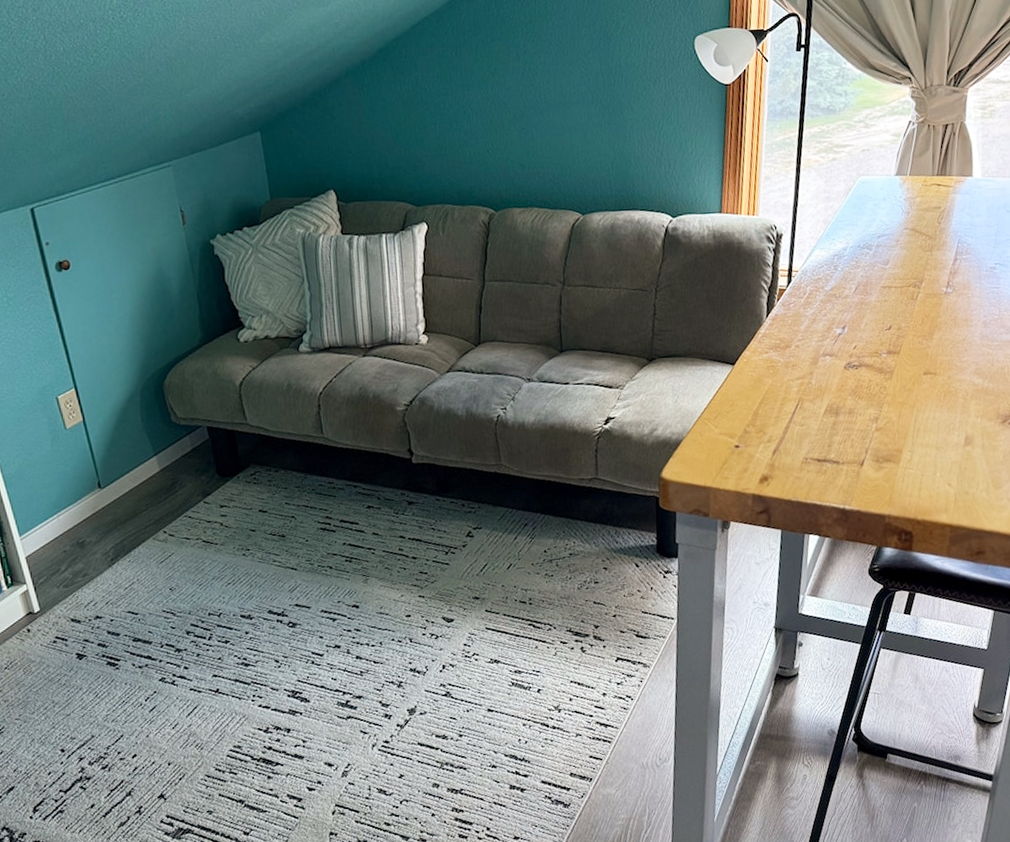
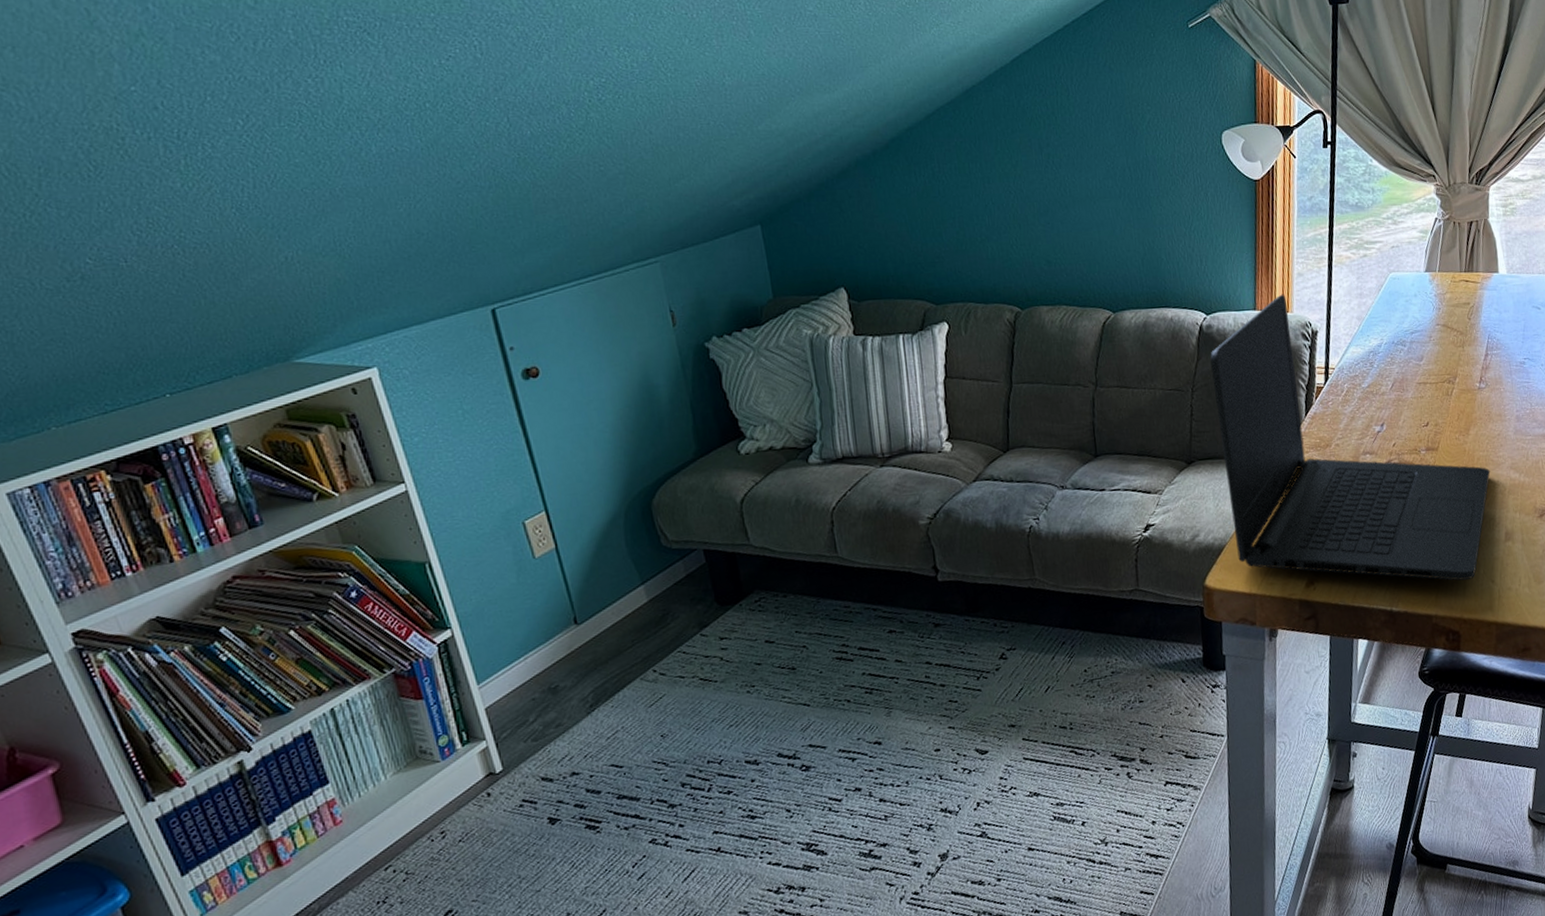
laptop: none [675,197,953,483] -> present [1210,294,1491,581]

